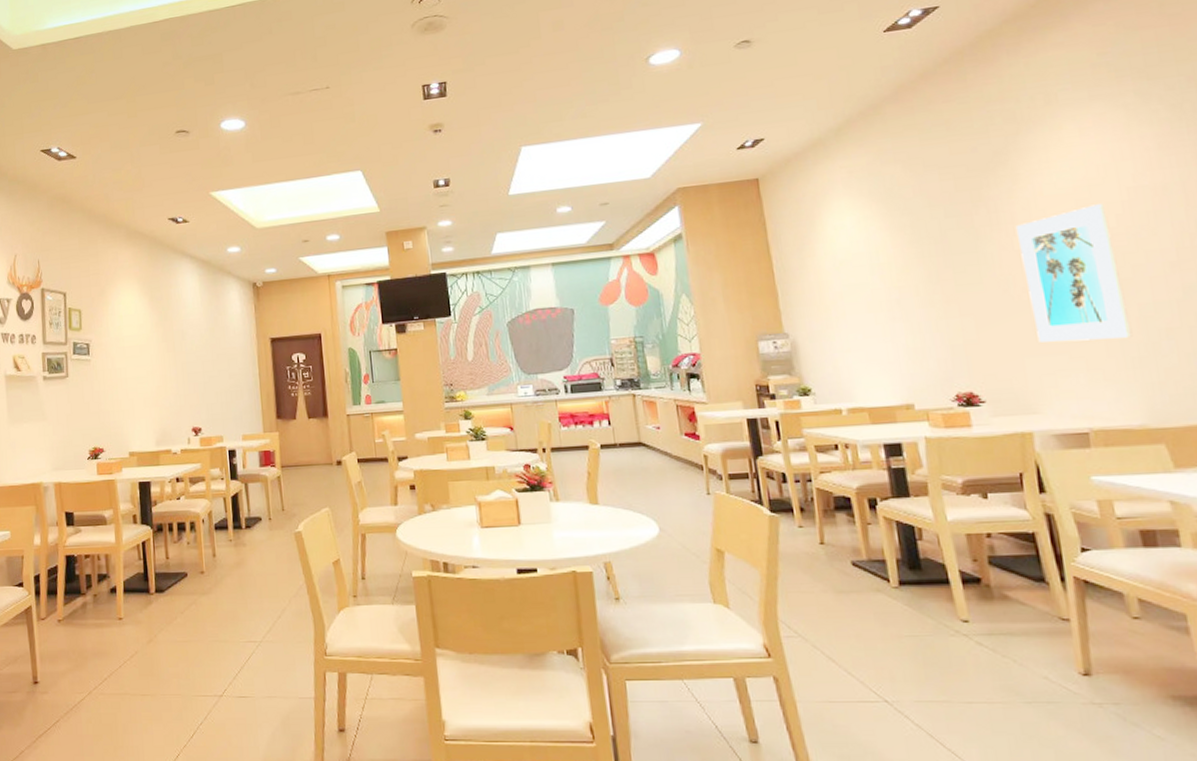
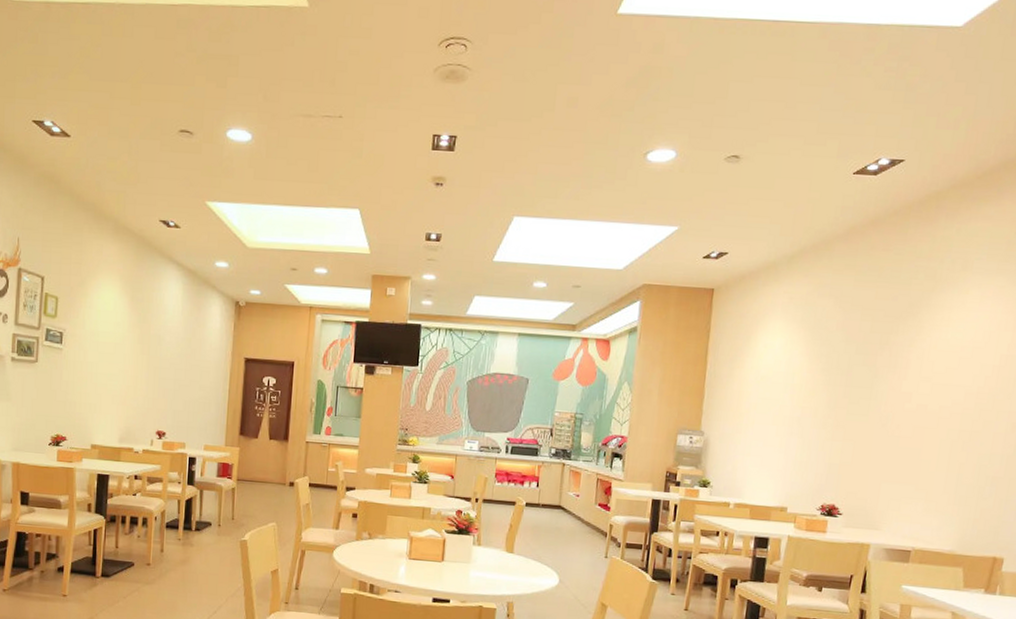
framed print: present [1015,204,1133,343] -> none [896,364,979,481]

